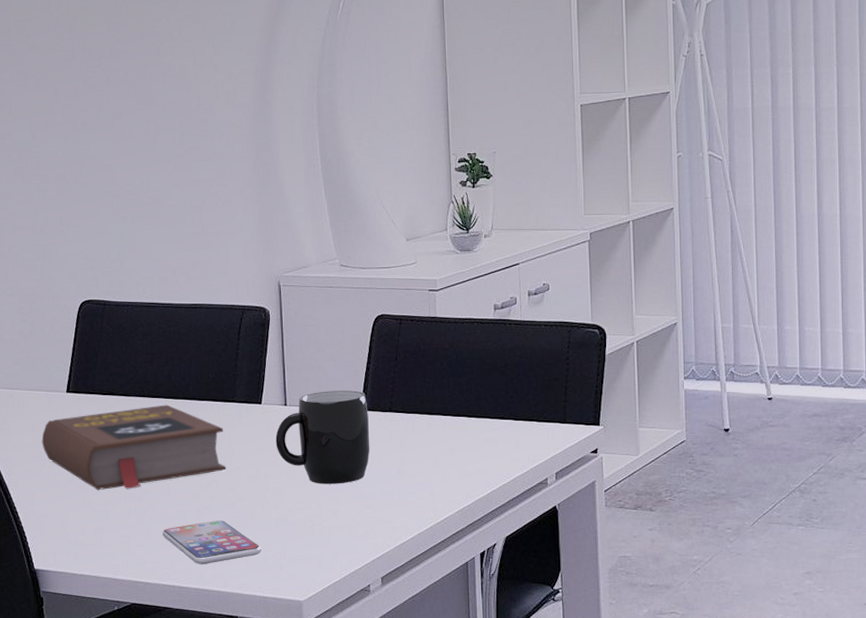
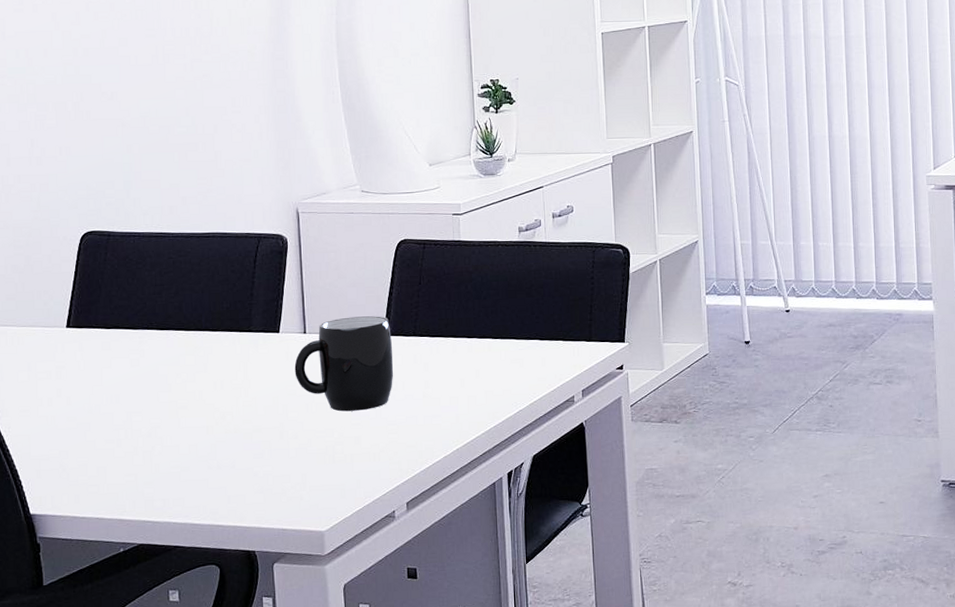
book: present [42,404,226,491] -> none [38,336,242,429]
smartphone: present [162,520,262,564] -> none [172,453,280,500]

